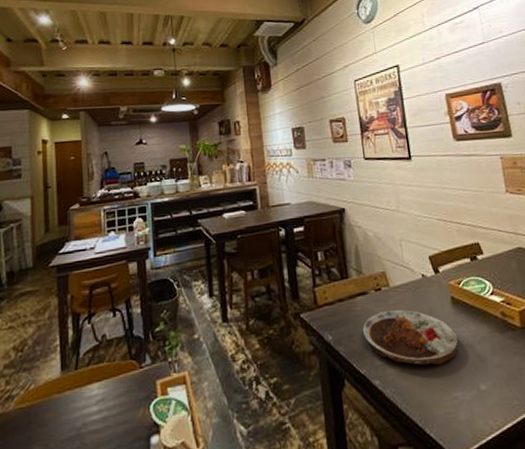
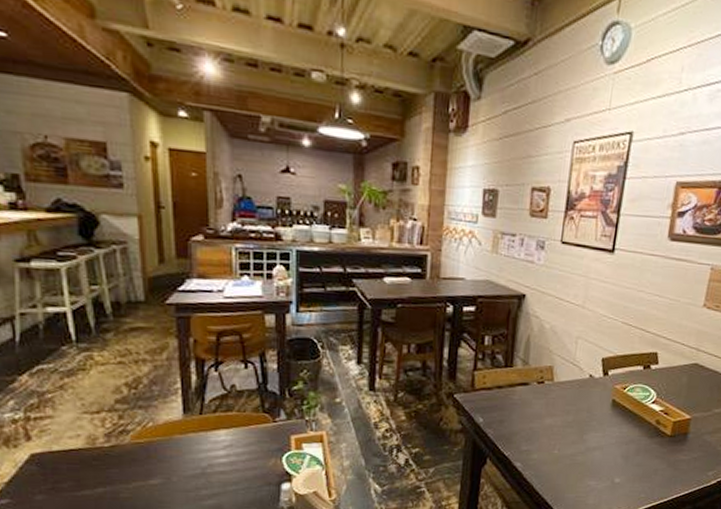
plate: present [362,309,459,366] -> none [515,403,608,458]

